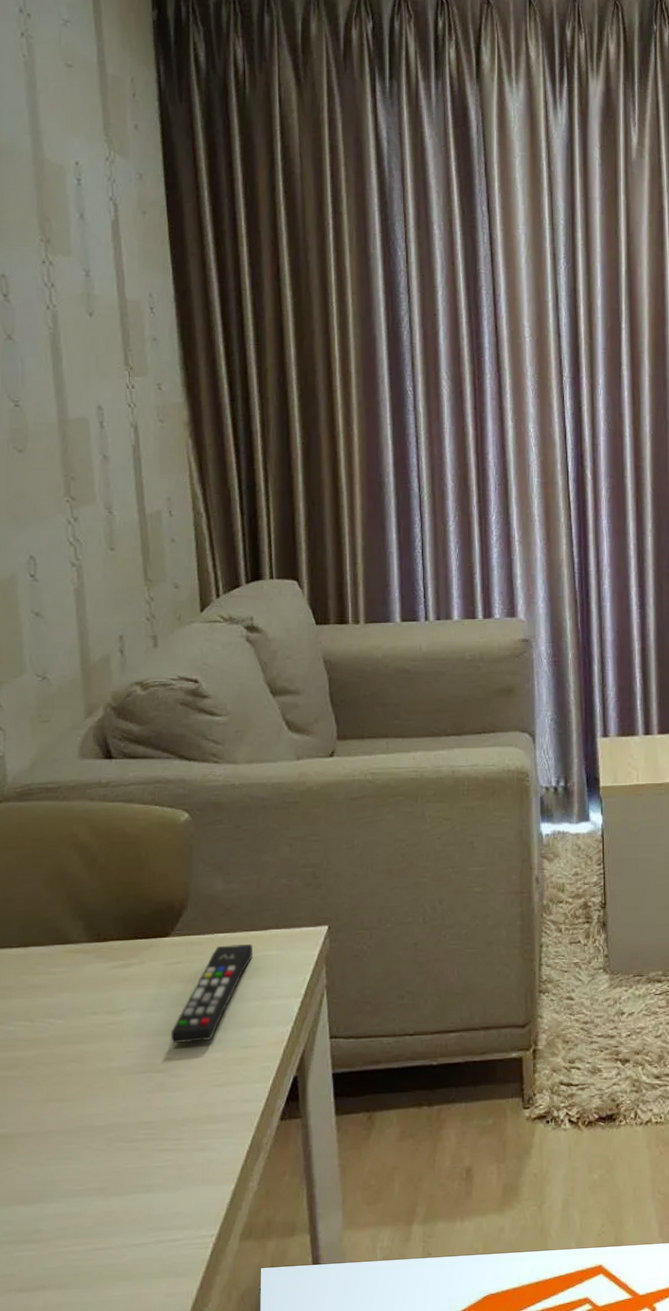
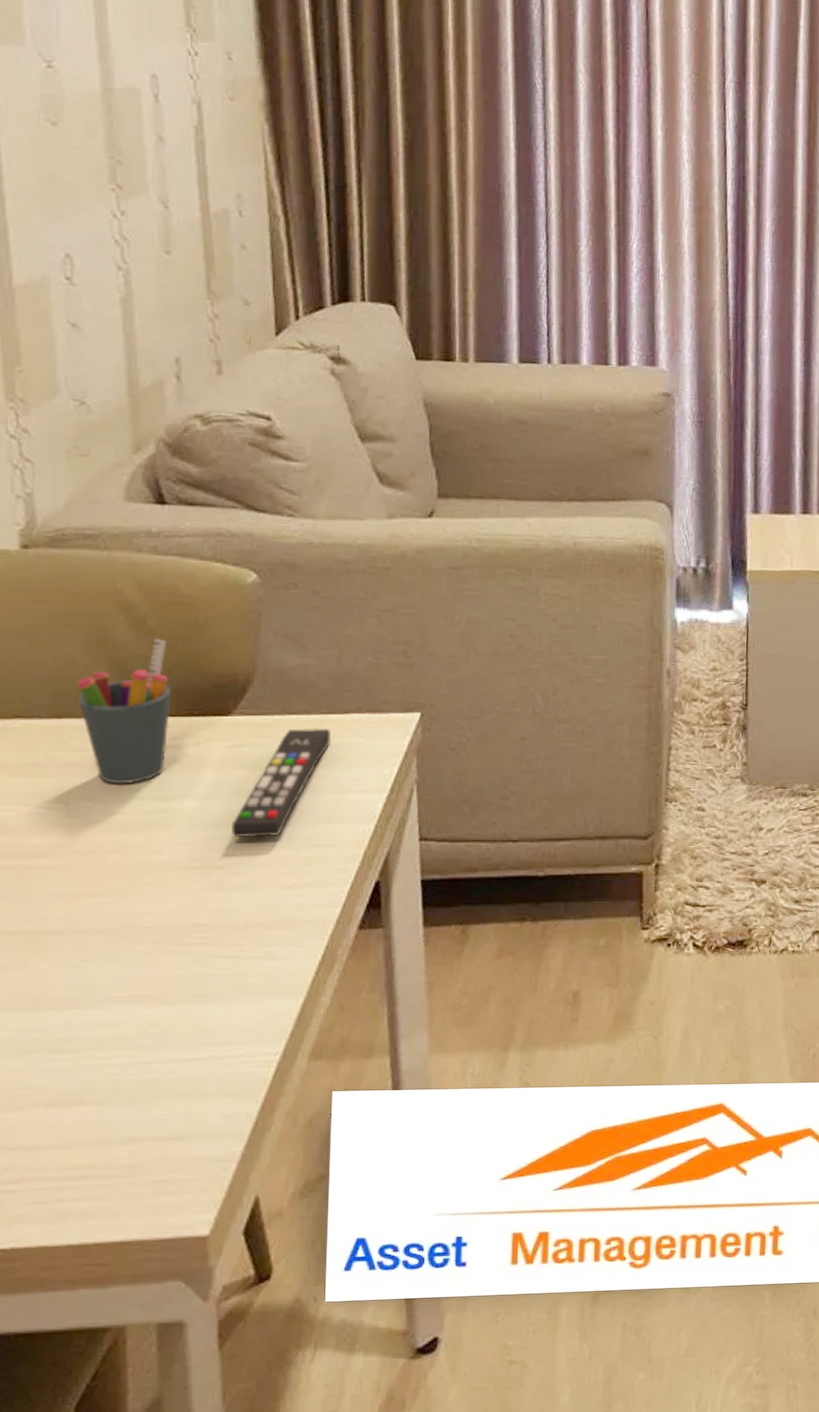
pen holder: none [40,874,120,1002] -> present [76,639,172,785]

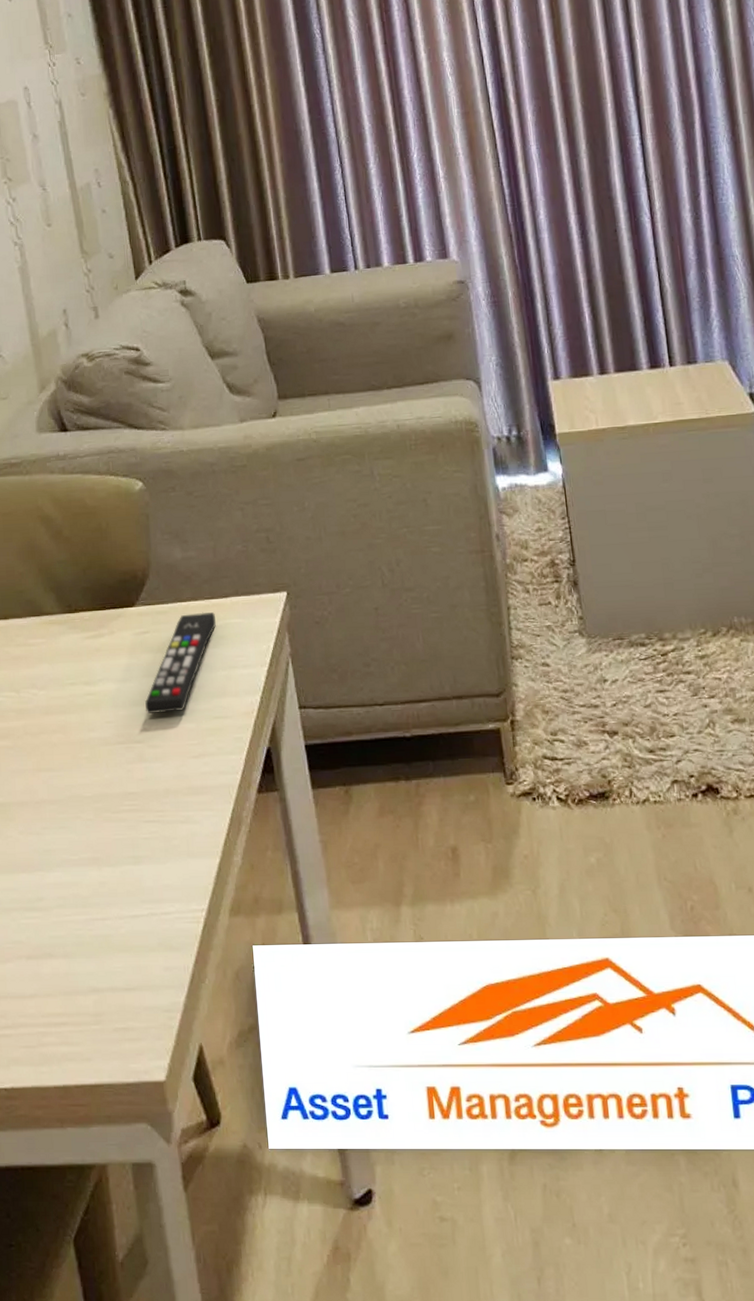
pen holder: present [76,639,172,785] -> none [16,545,89,673]

